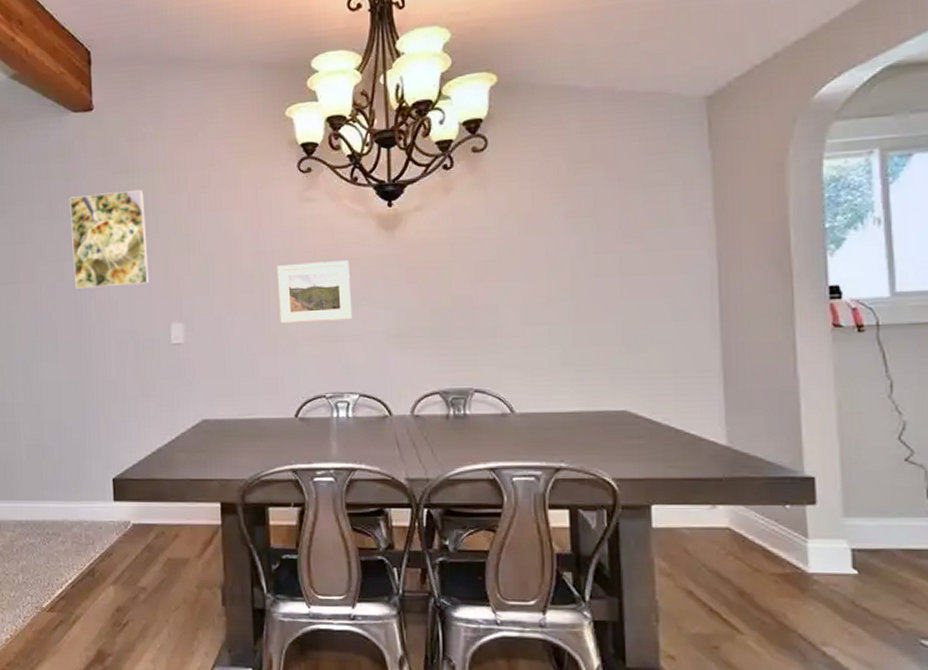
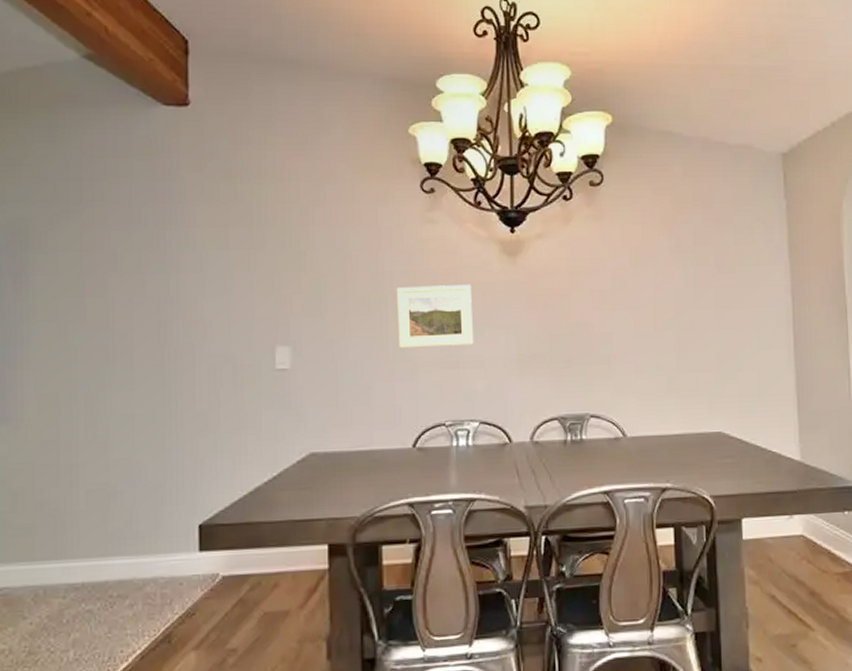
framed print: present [69,189,149,289] -> none [155,197,251,306]

